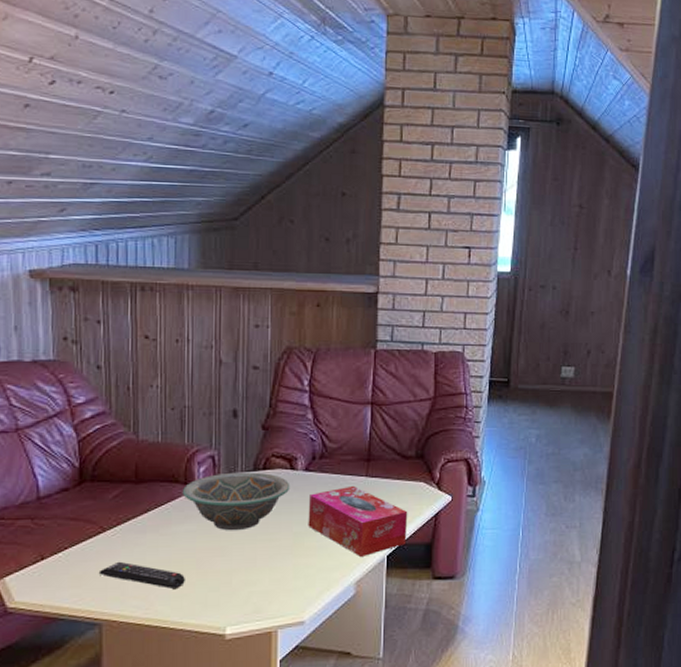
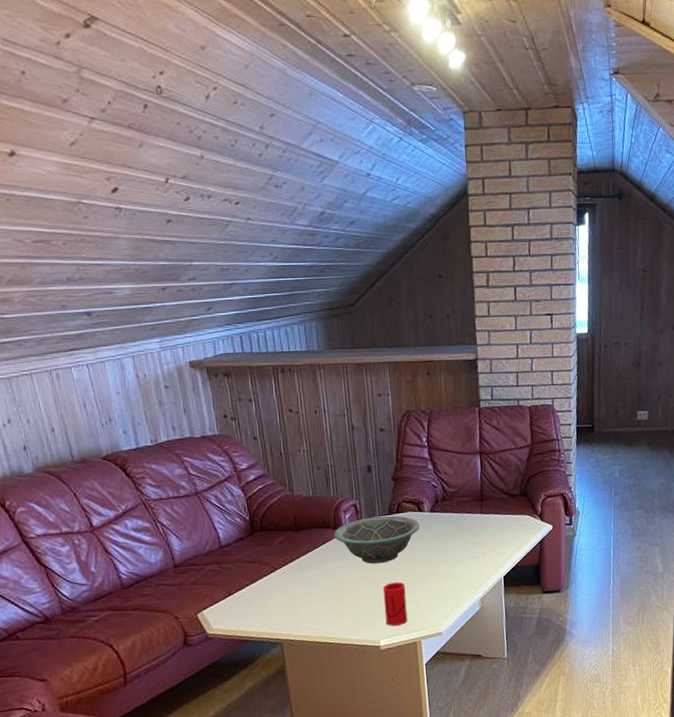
remote control: present [98,561,185,590] -> none [275,593,344,613]
cup: none [235,554,264,610] -> present [382,581,408,626]
tissue box: present [308,485,408,556] -> none [436,521,519,579]

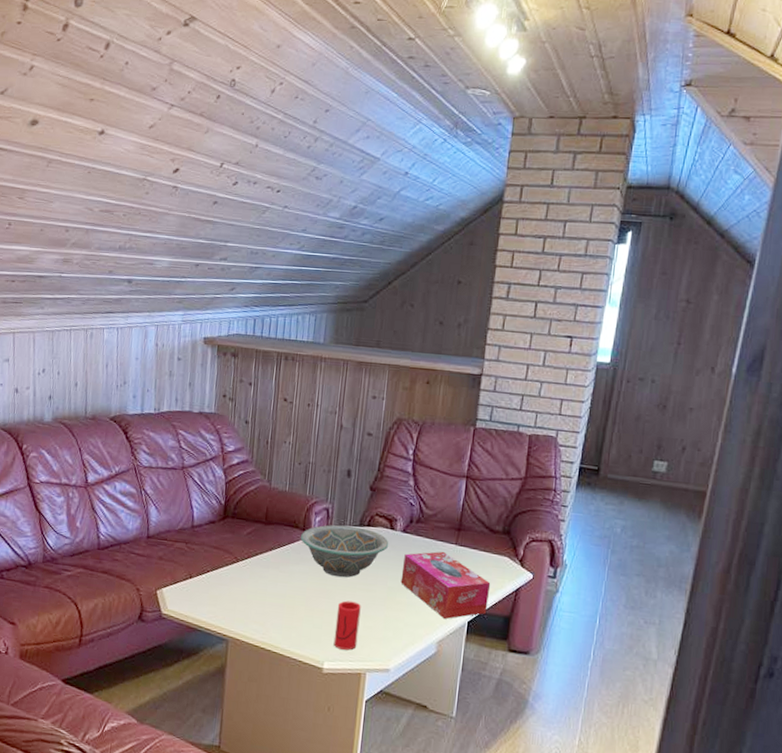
tissue box: none [436,521,519,579] -> present [400,551,491,619]

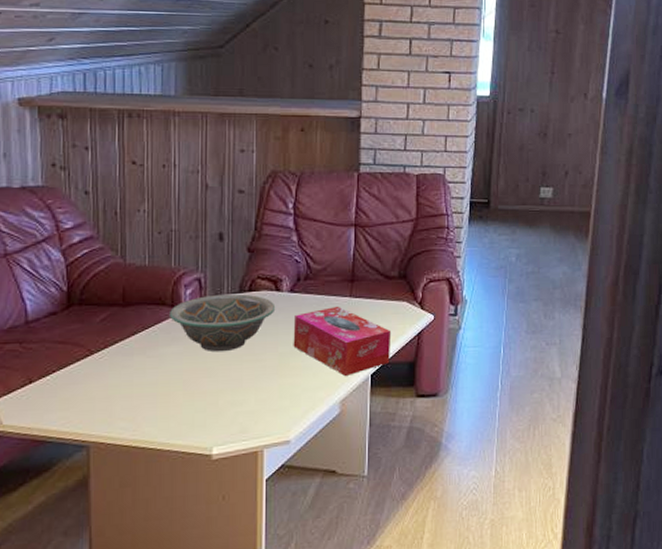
cup: present [333,600,361,650] -> none [221,375,250,430]

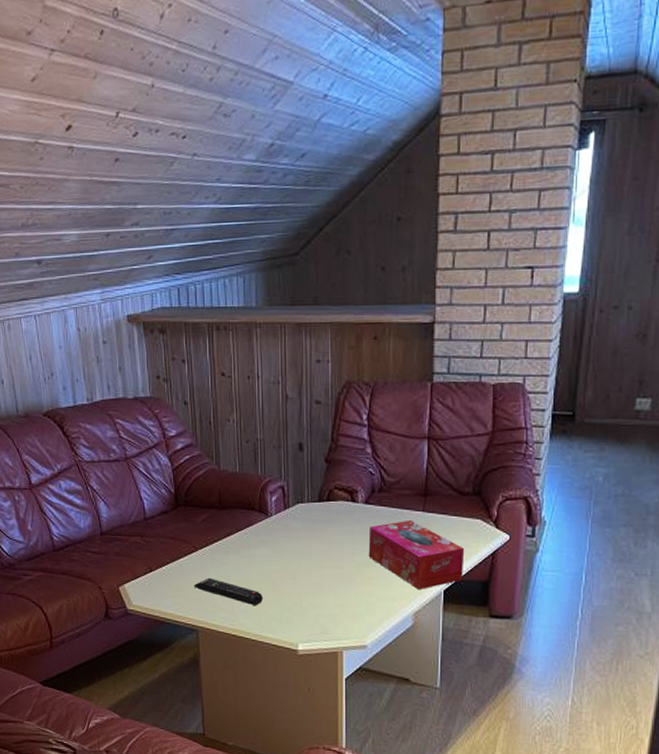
remote control: none [86,383,172,411] -> present [194,577,263,606]
decorative bowl: present [168,294,276,352] -> none [257,502,352,557]

